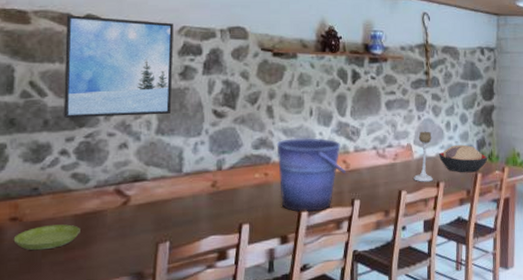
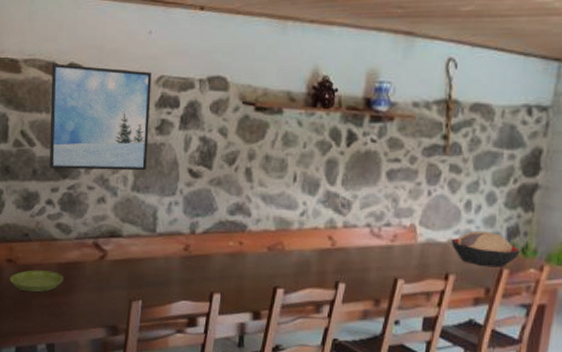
bucket: present [276,138,346,213] -> none [253,206,331,290]
candle holder: present [414,131,433,182] -> none [415,210,445,273]

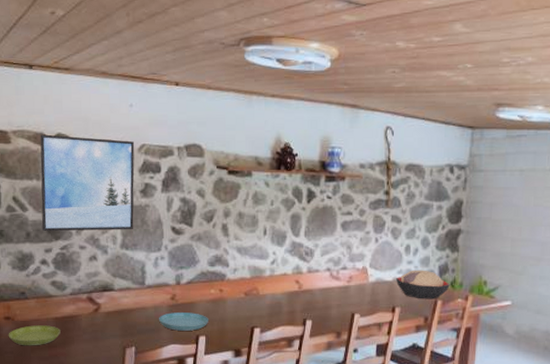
saucer: none [170,265,226,287] -> present [159,312,210,331]

